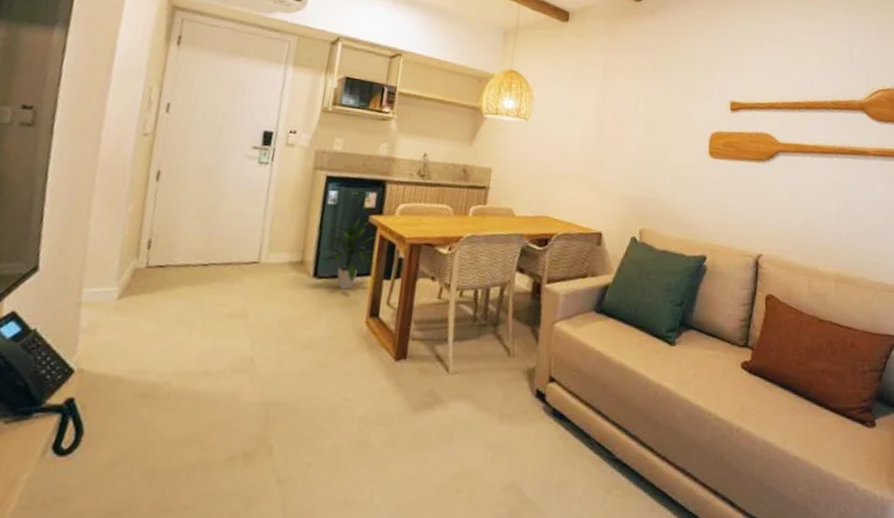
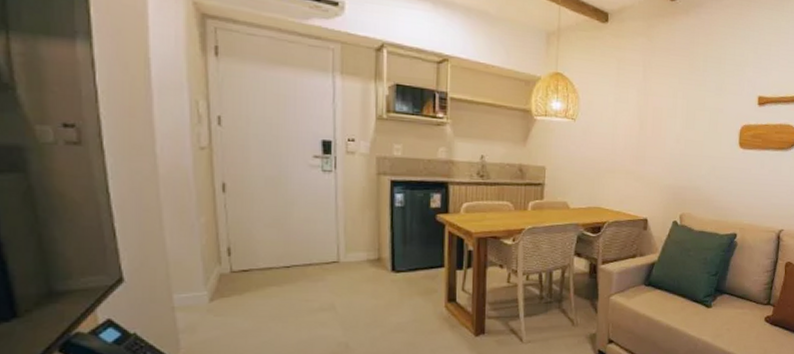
indoor plant: present [319,218,375,290] -> none [393,217,446,281]

